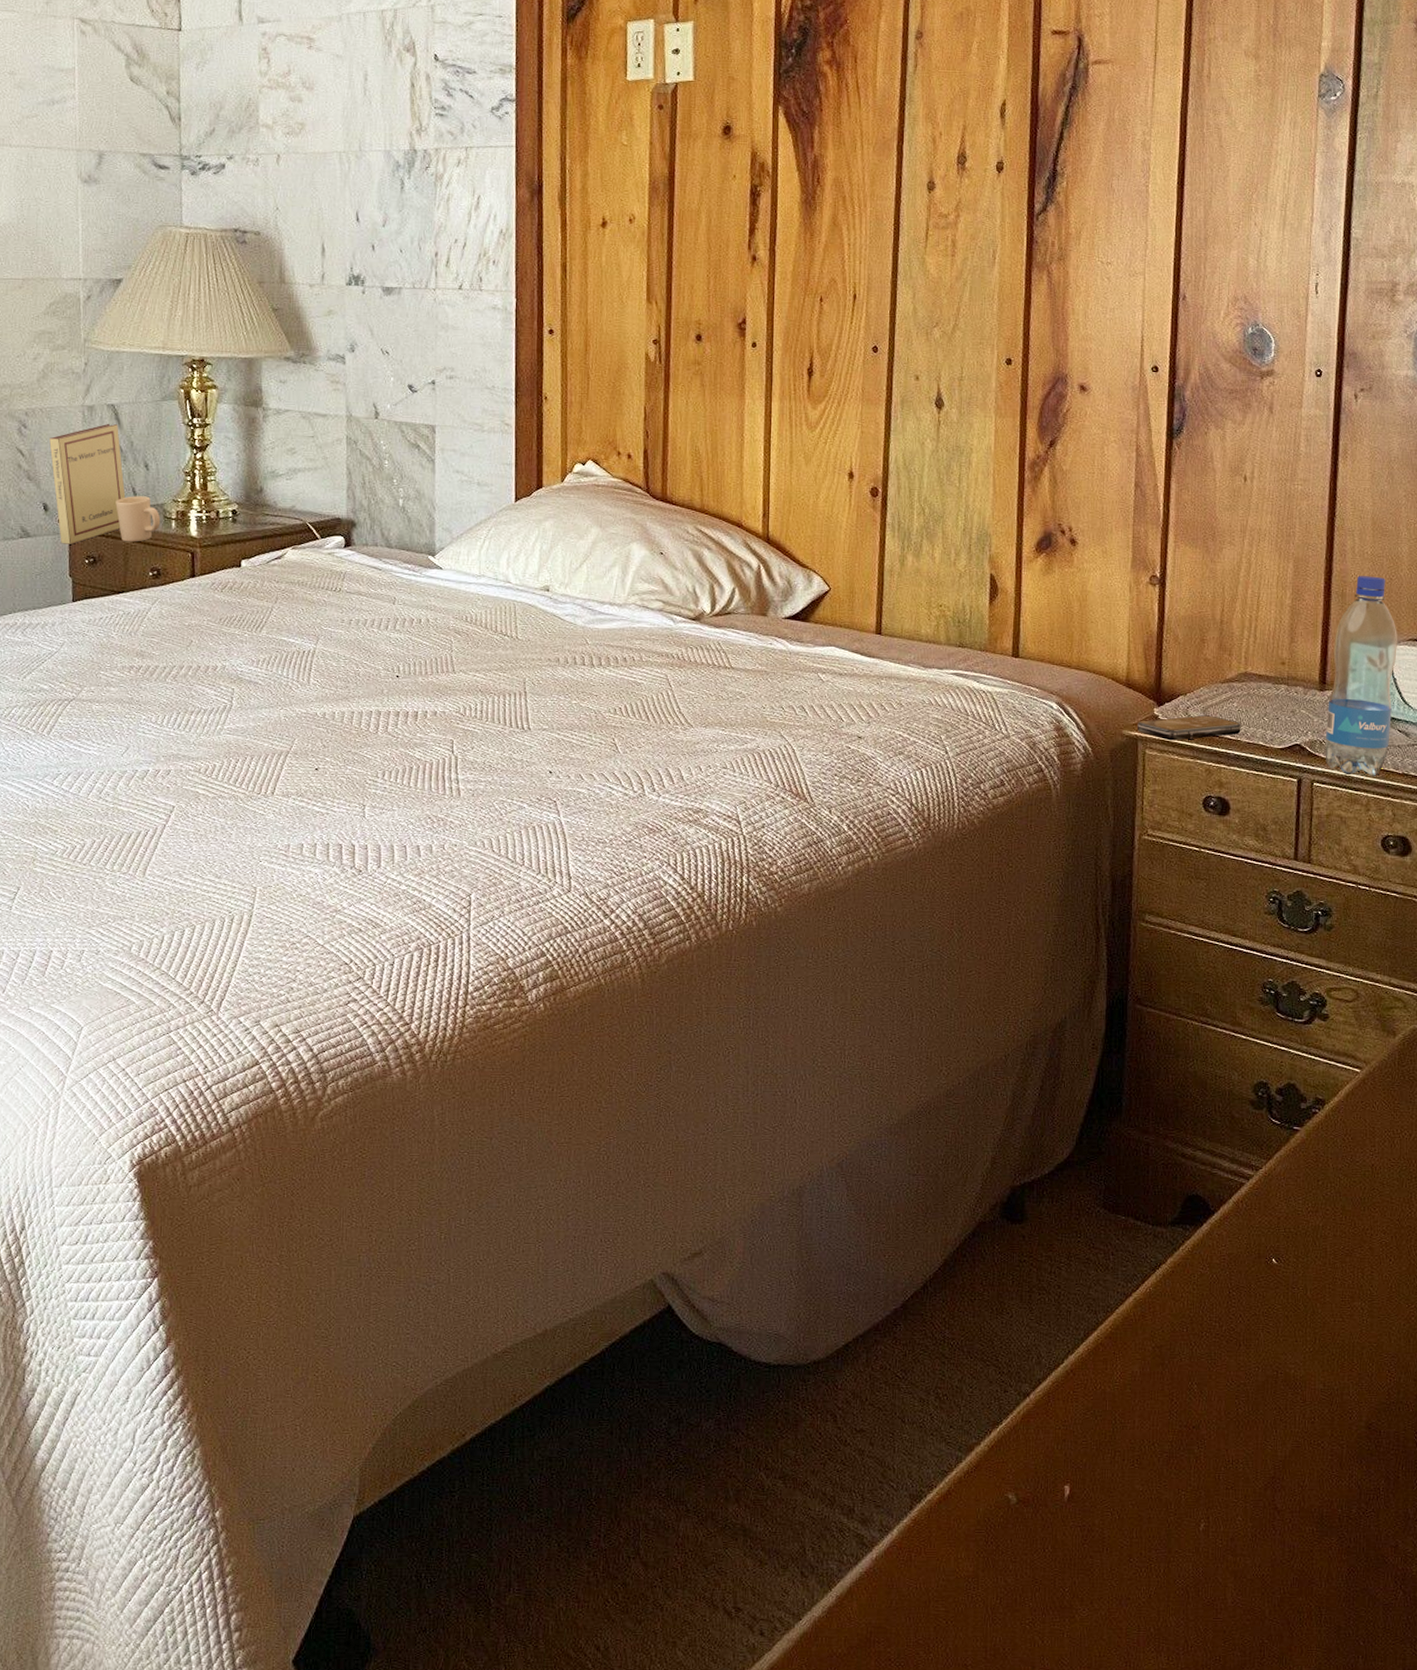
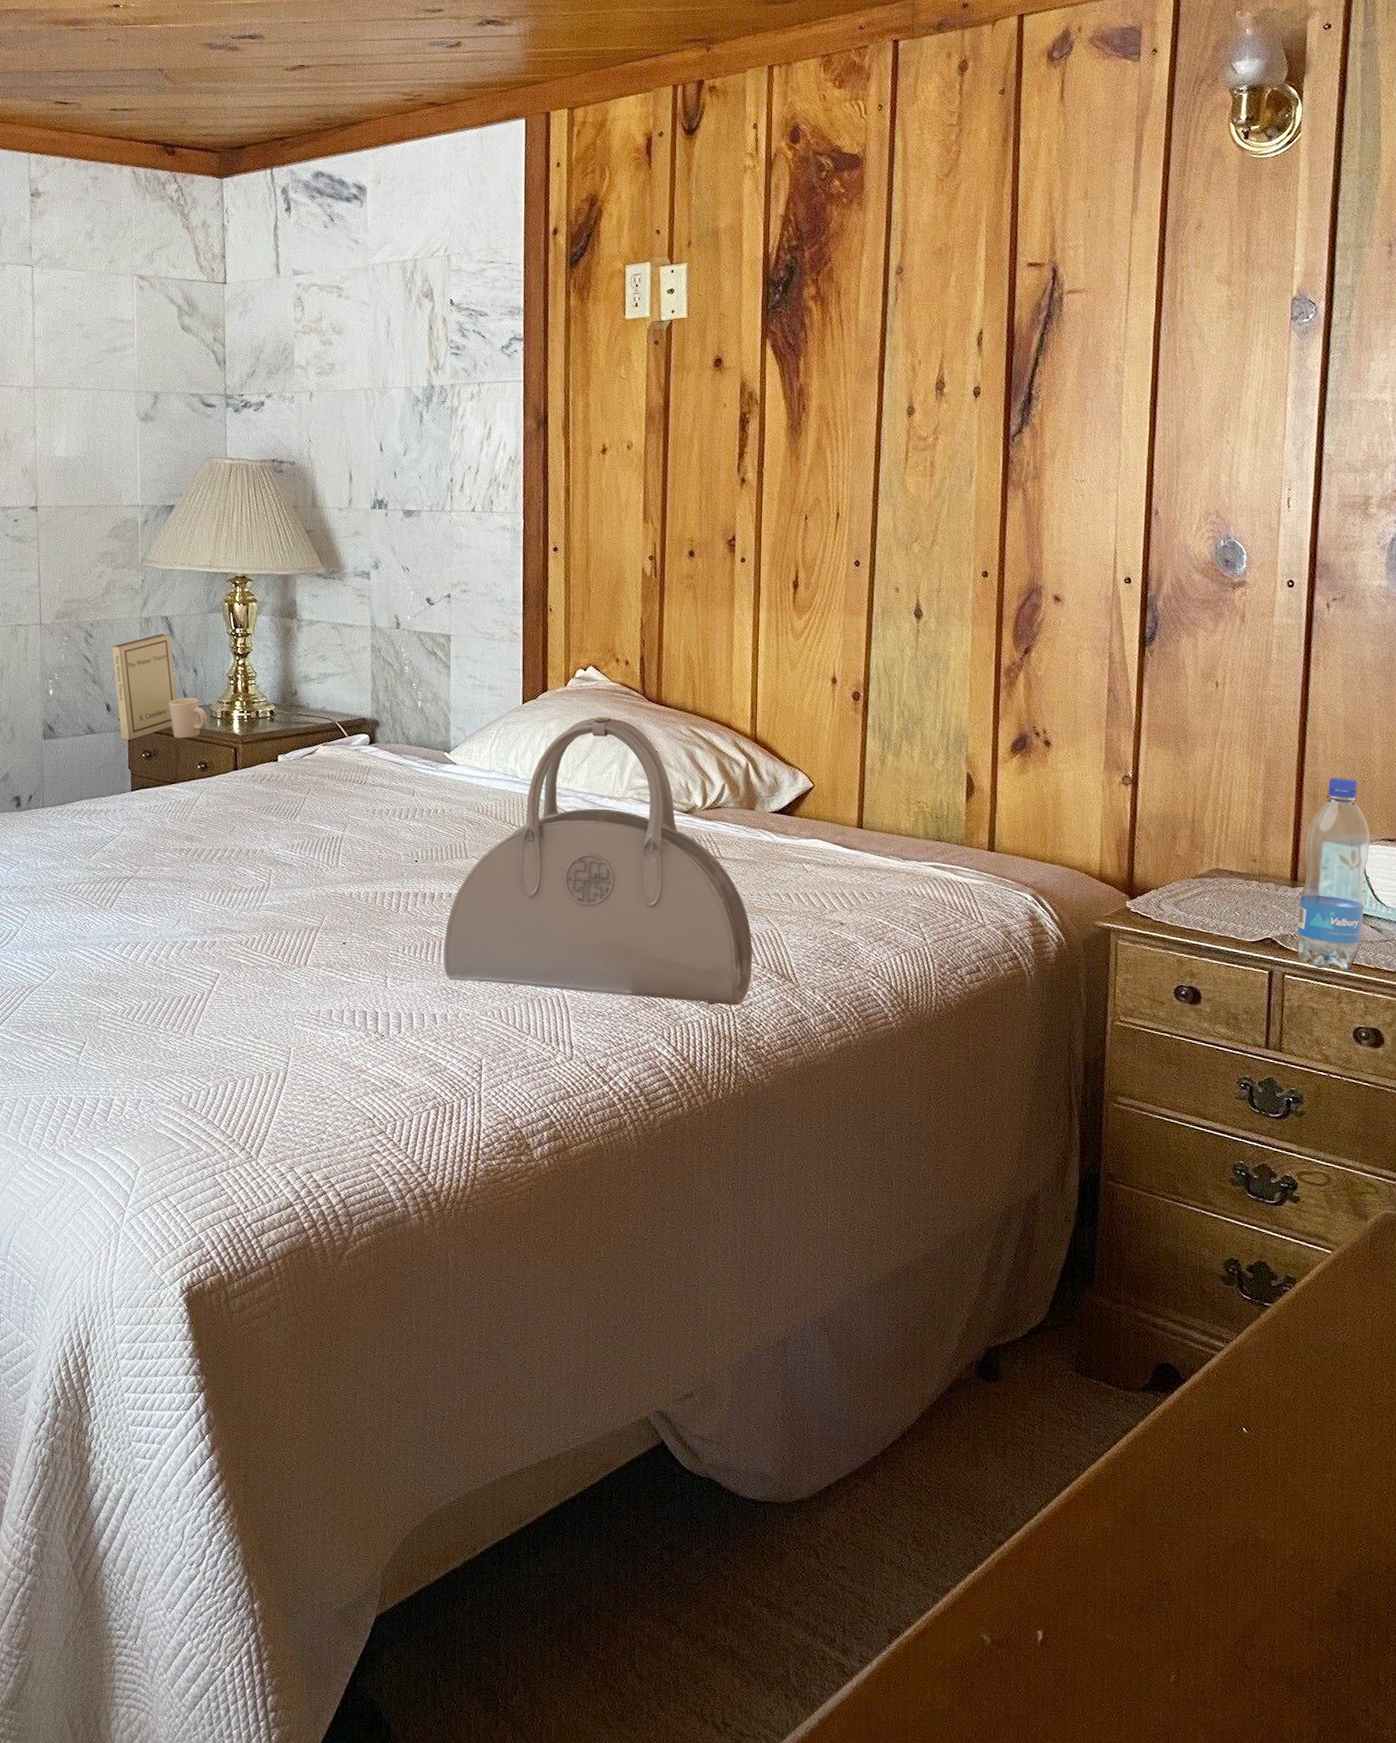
handbag: none [428,515,765,829] -> present [443,717,753,1005]
mobile phone: present [1136,715,1241,741] -> none [1109,908,1212,933]

